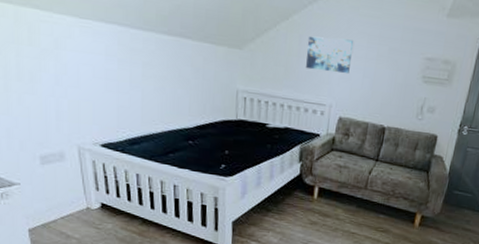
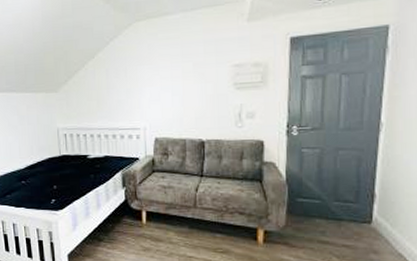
wall art: present [306,36,353,74] -> none [114,64,158,98]

